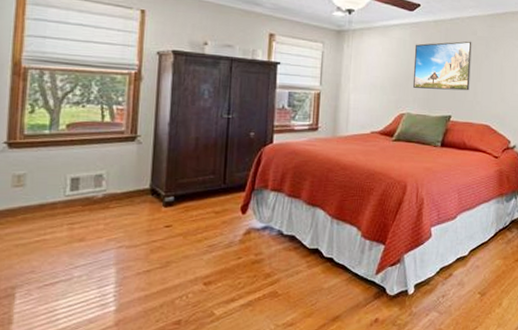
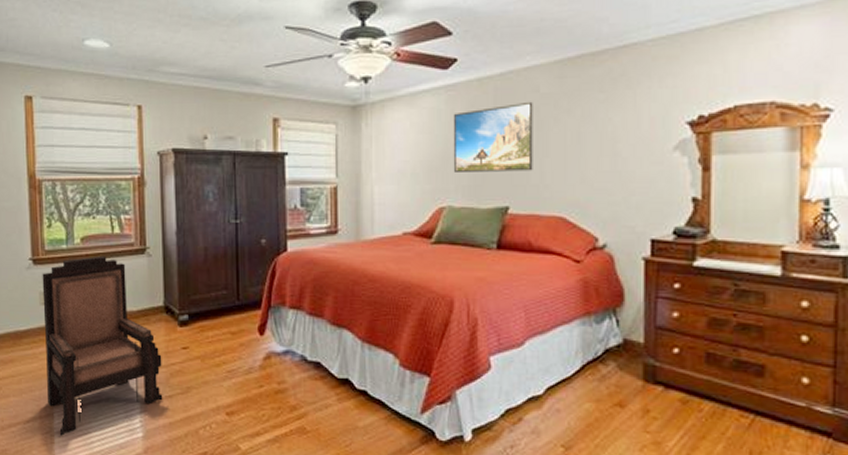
armchair: none [9,141,144,316] -> present [42,255,163,436]

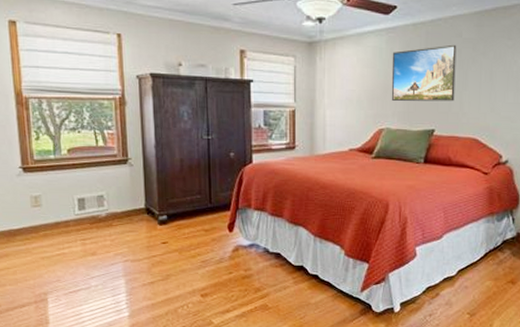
armchair: present [42,255,163,436] -> none [32,165,146,317]

